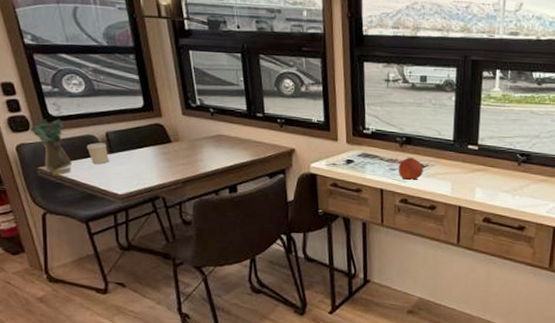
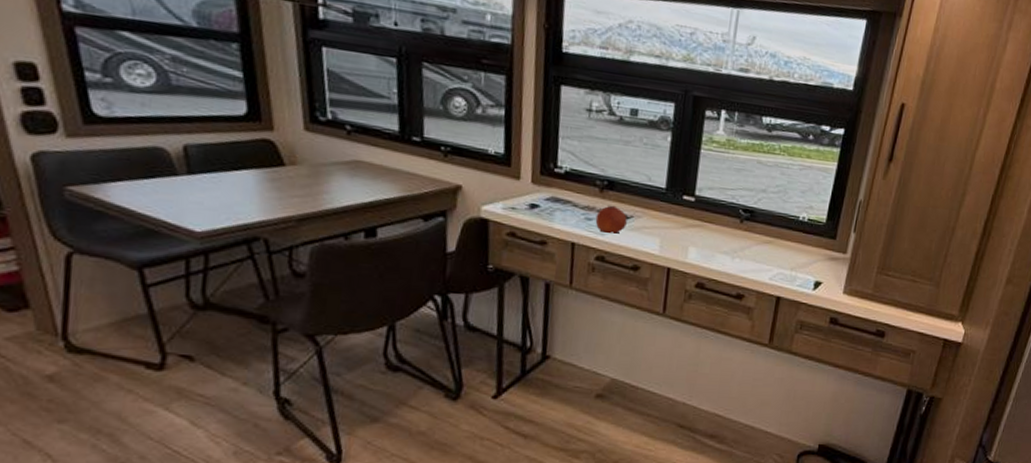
vase: present [31,117,72,175] -> none [59,115,124,200]
cup: present [86,142,109,165] -> none [149,158,185,190]

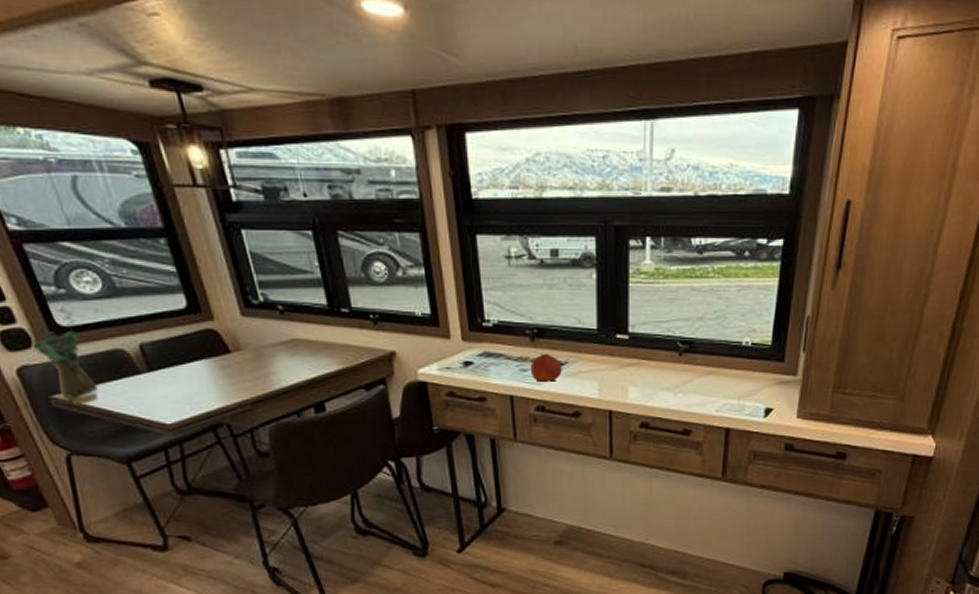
vase: none [59,115,124,200] -> present [33,328,98,405]

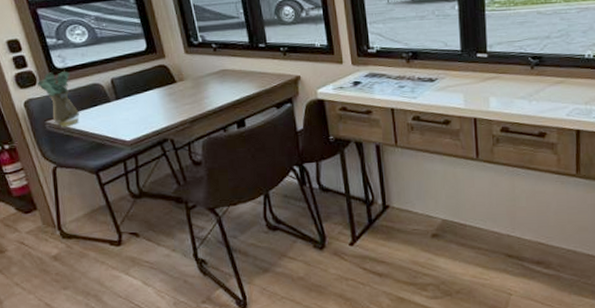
fruit: present [530,353,562,383] -> none [407,72,433,97]

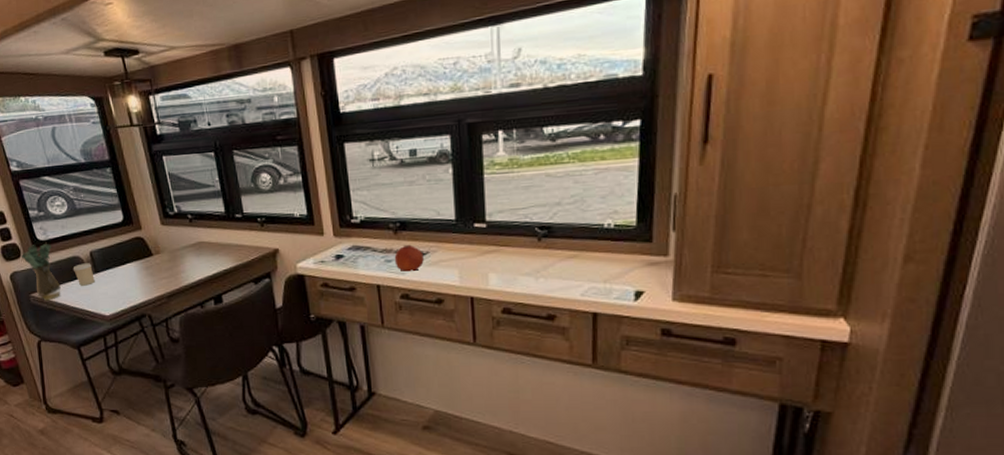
cup: none [92,90,116,114] -> present [73,263,95,287]
fruit: none [407,72,433,97] -> present [394,244,424,272]

